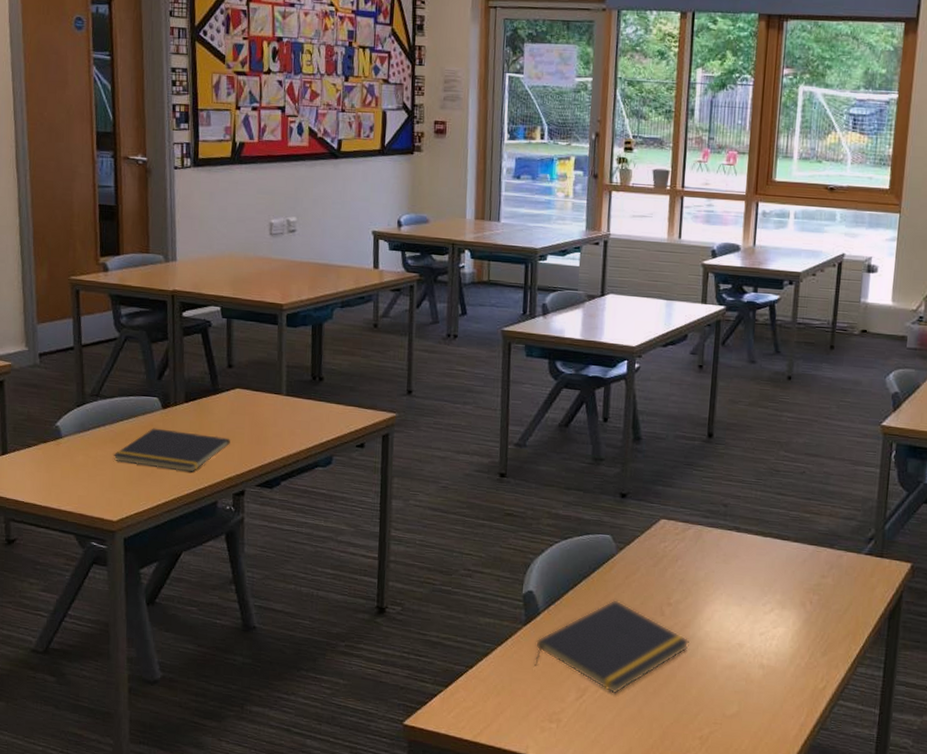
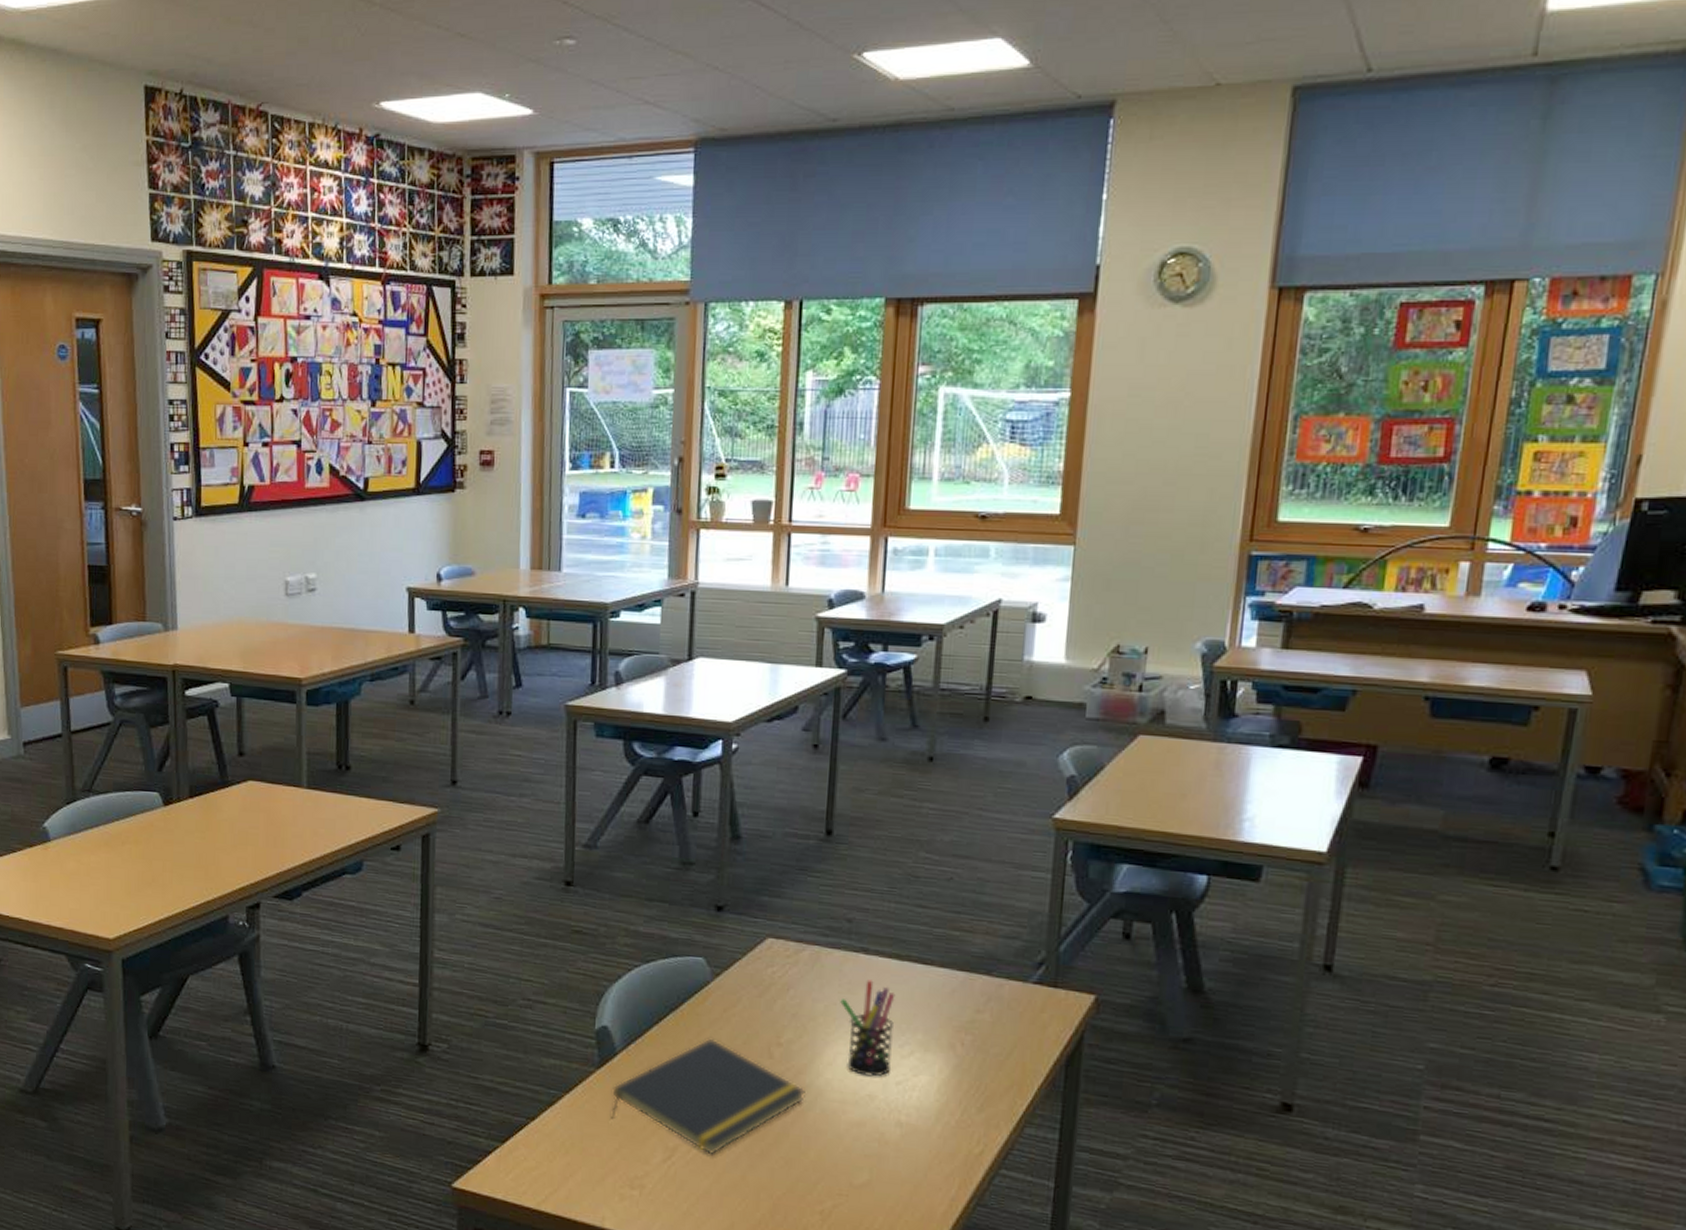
notepad: present [113,428,230,472] -> none [108,828,243,881]
pen holder: none [717,552,760,629] -> present [840,980,896,1077]

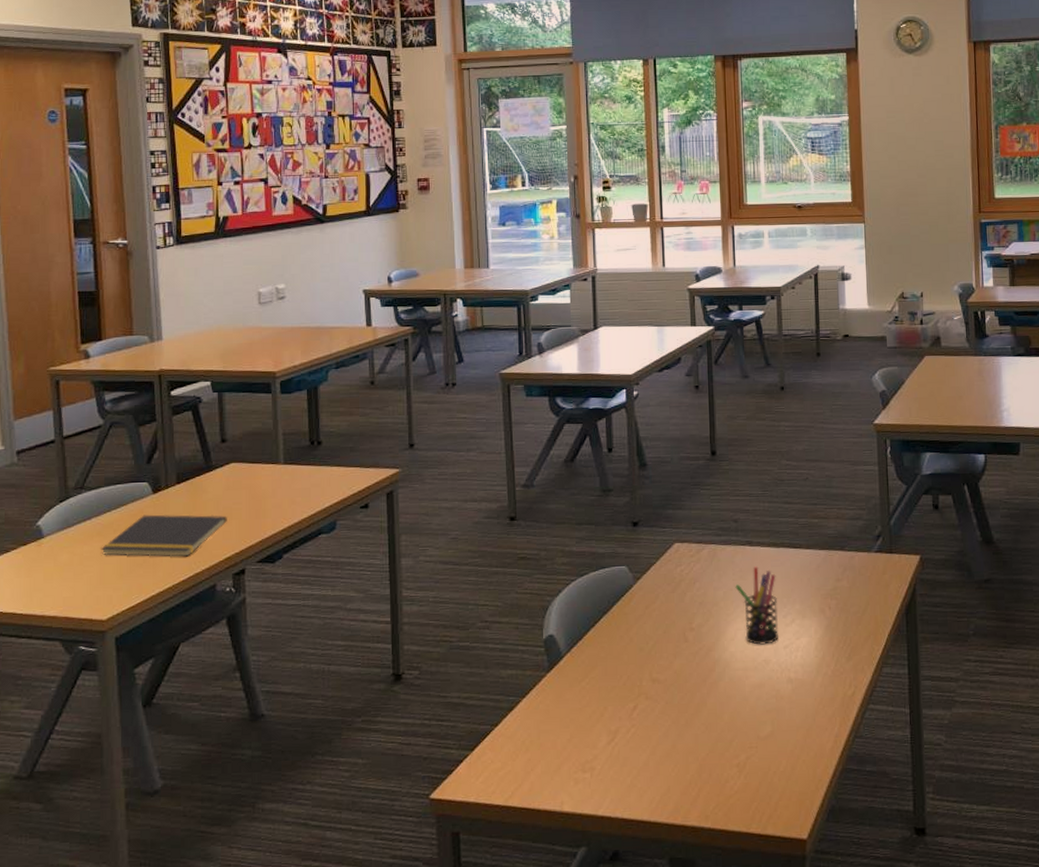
notepad: none [108,828,243,881] -> present [101,514,227,557]
notepad: present [611,1038,805,1156] -> none [560,632,716,732]

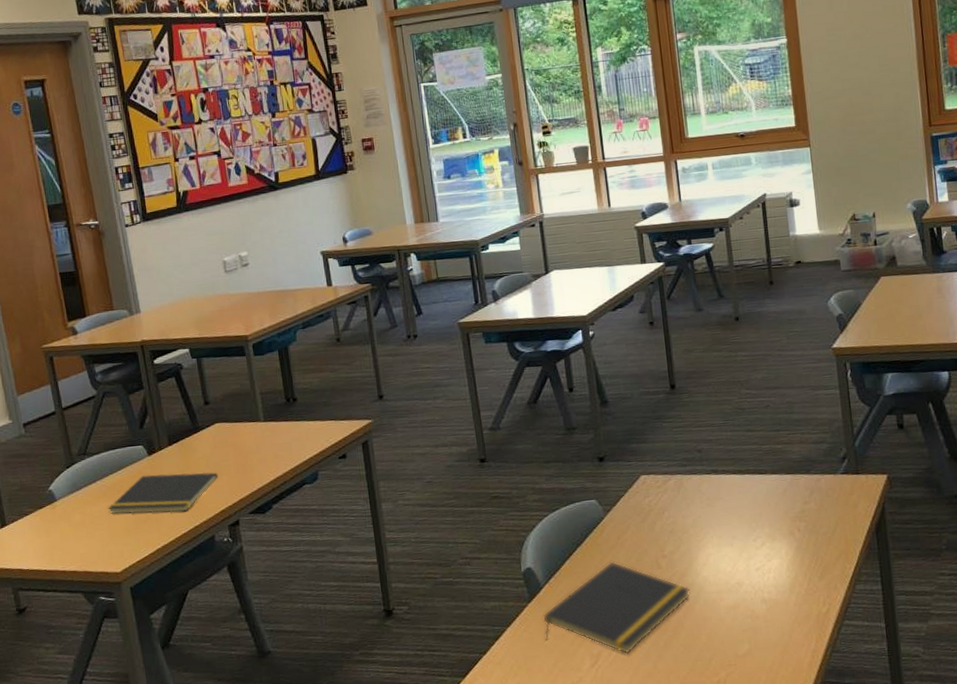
notepad: none [560,632,716,732] -> present [542,561,690,654]
pen holder: present [735,566,778,645] -> none [703,493,750,569]

